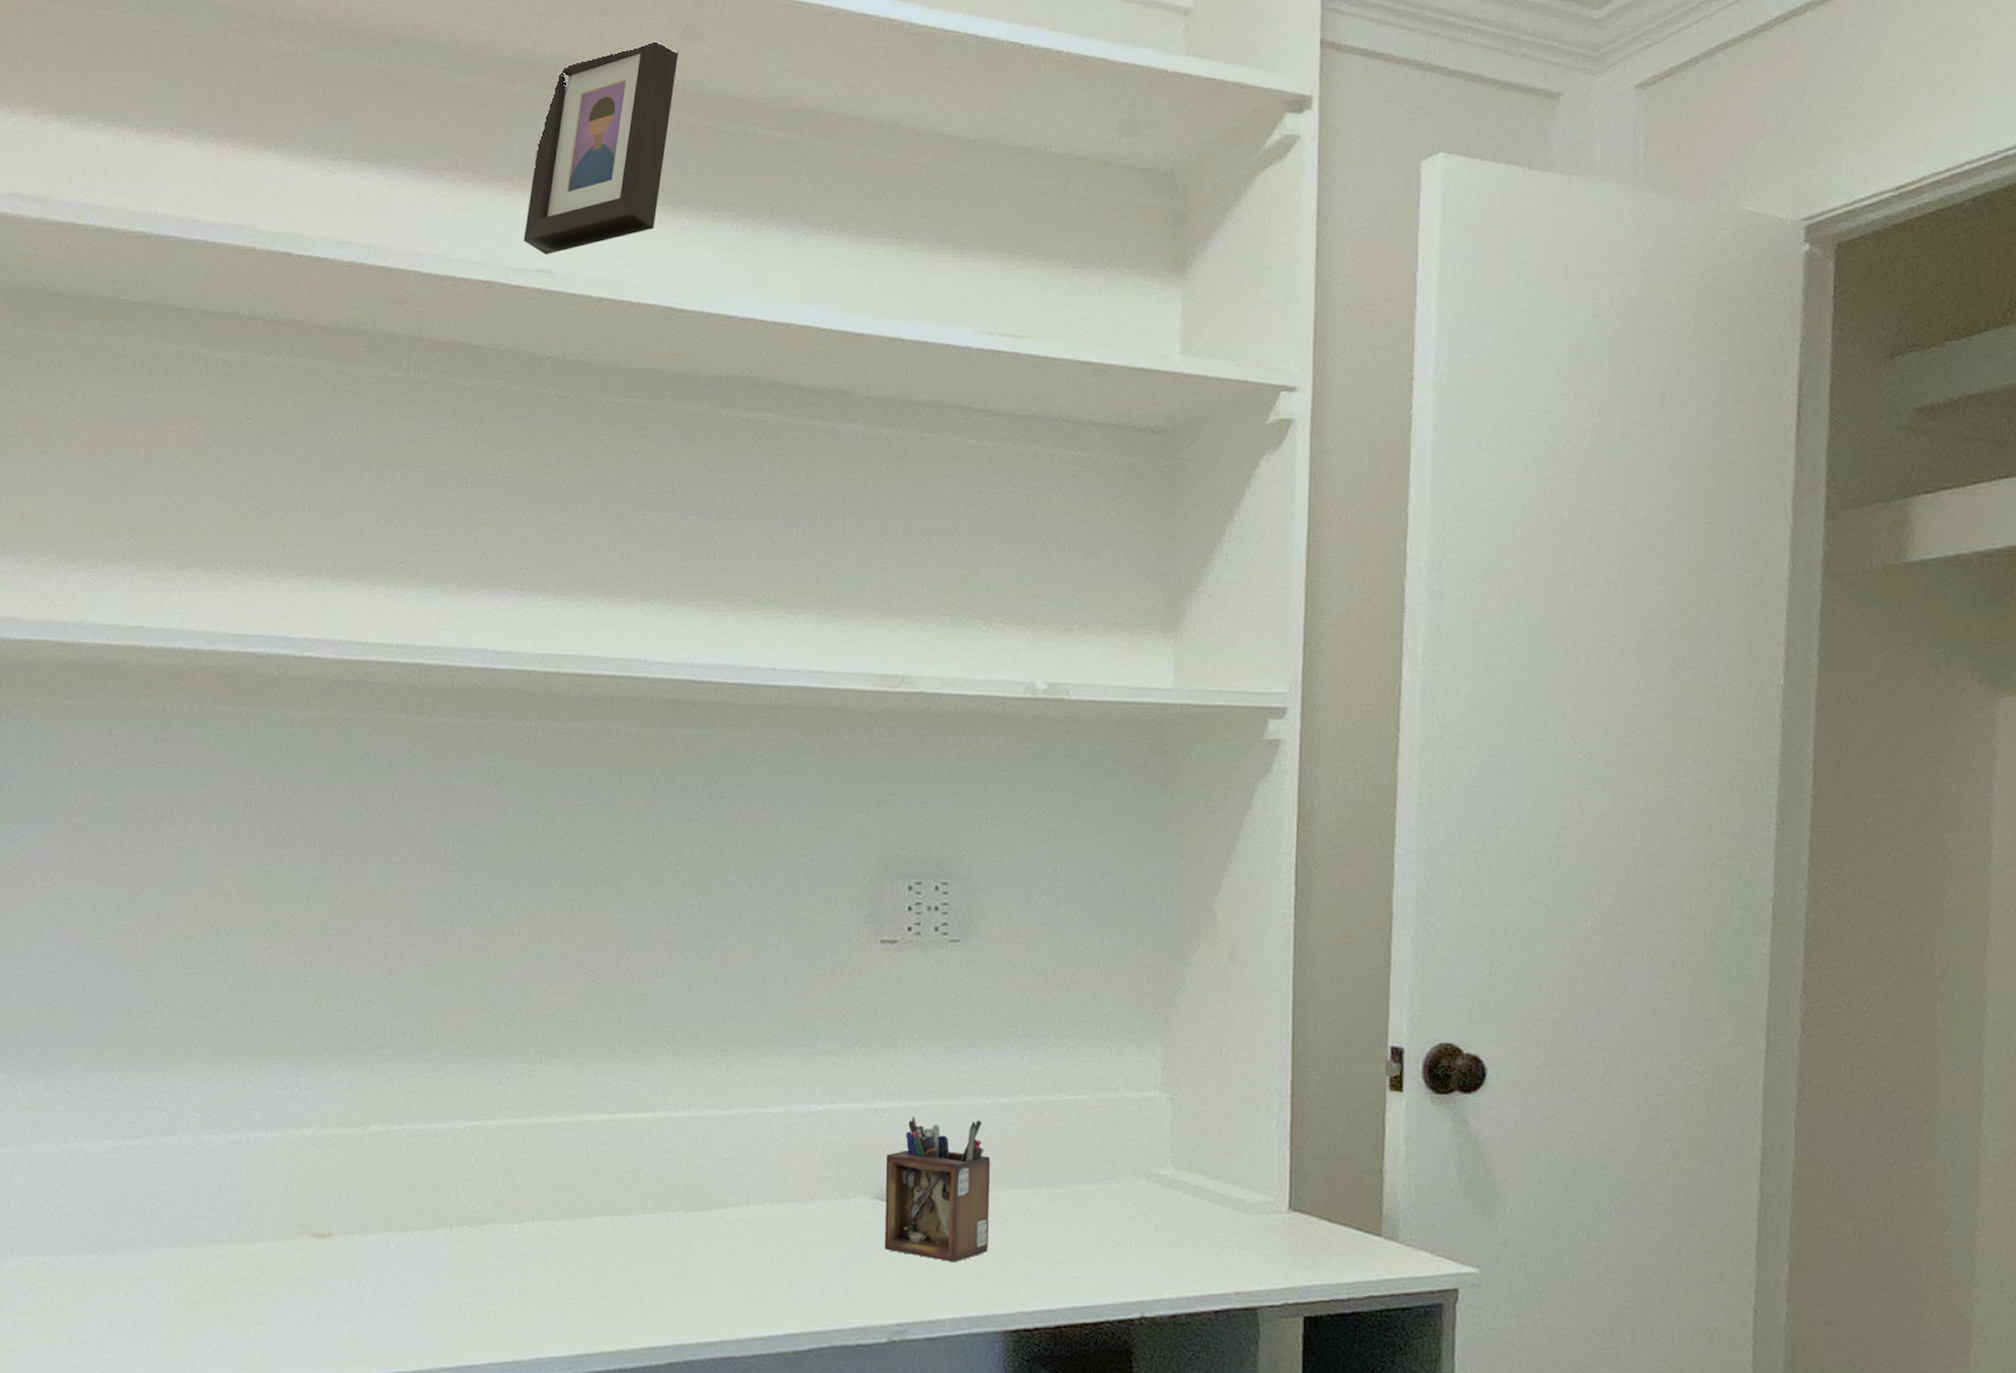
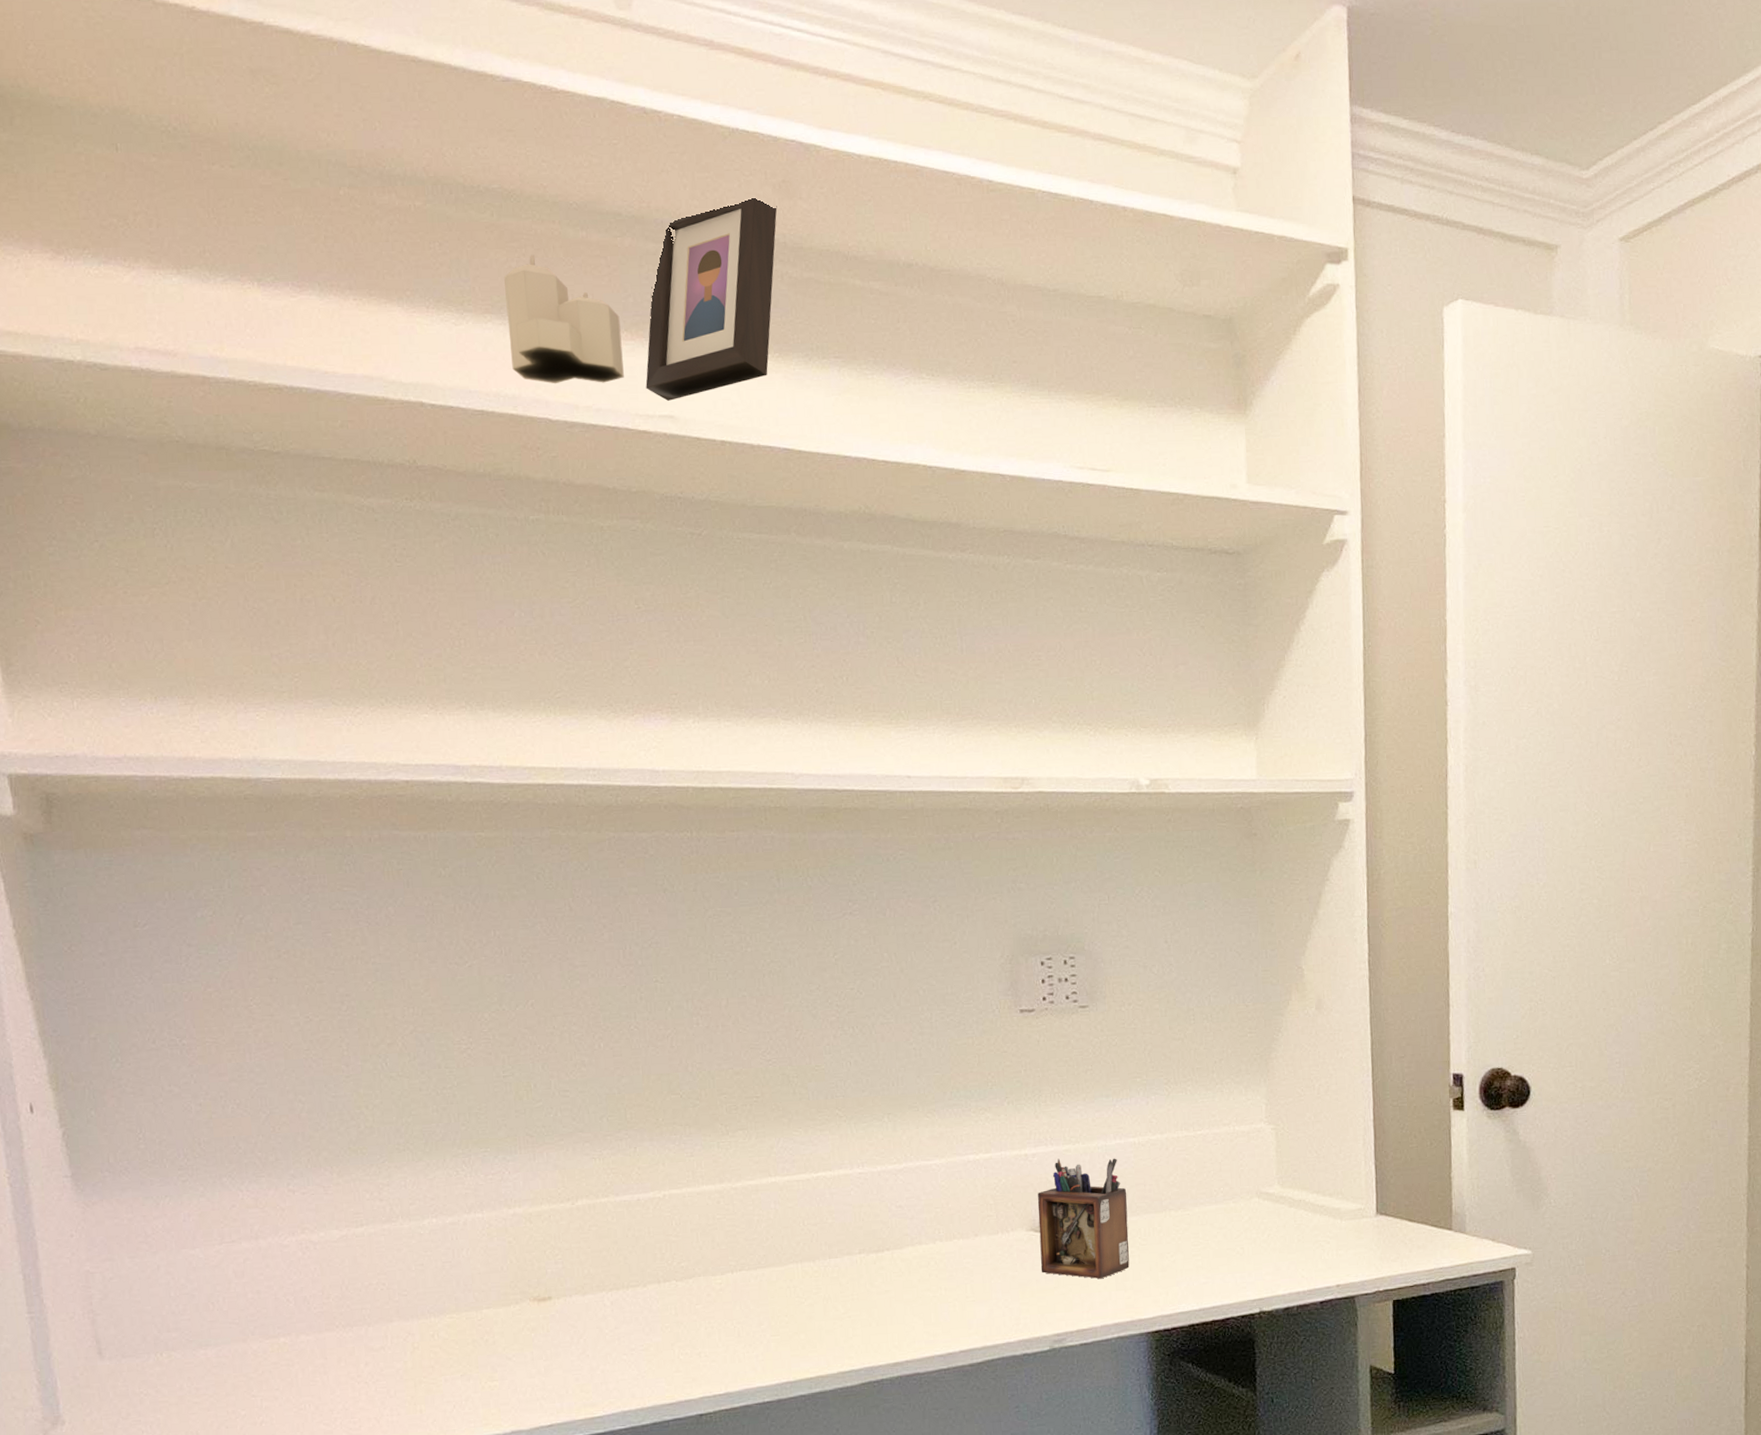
candle: none [385,101,503,236] -> present [504,254,624,384]

